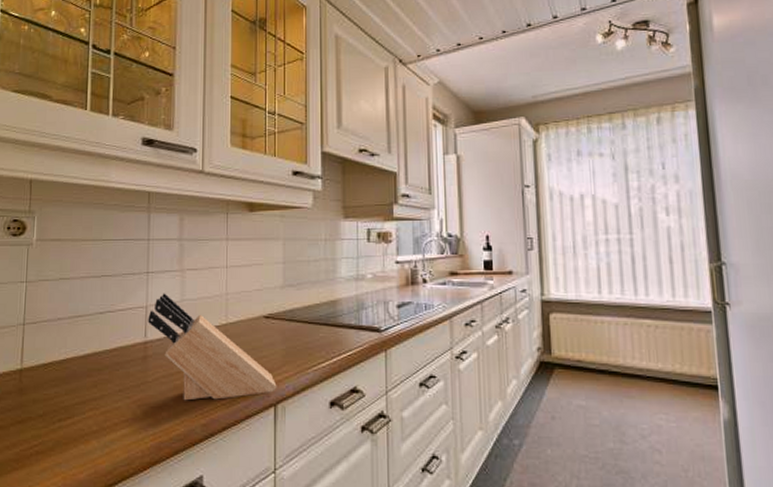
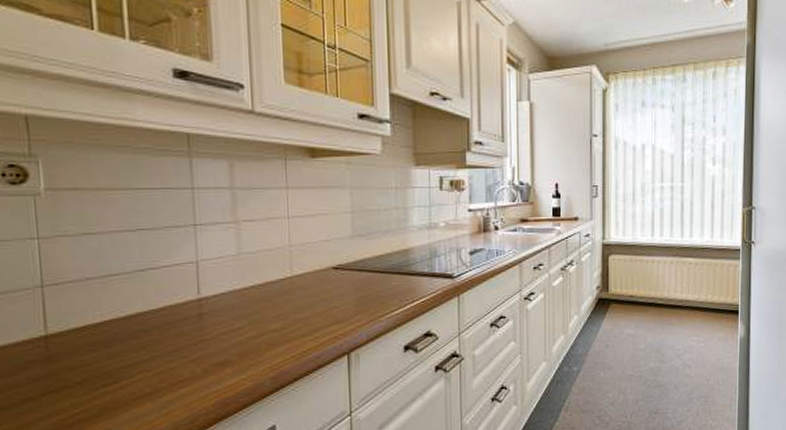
knife block: present [148,293,277,401] -> none [199,246,350,356]

